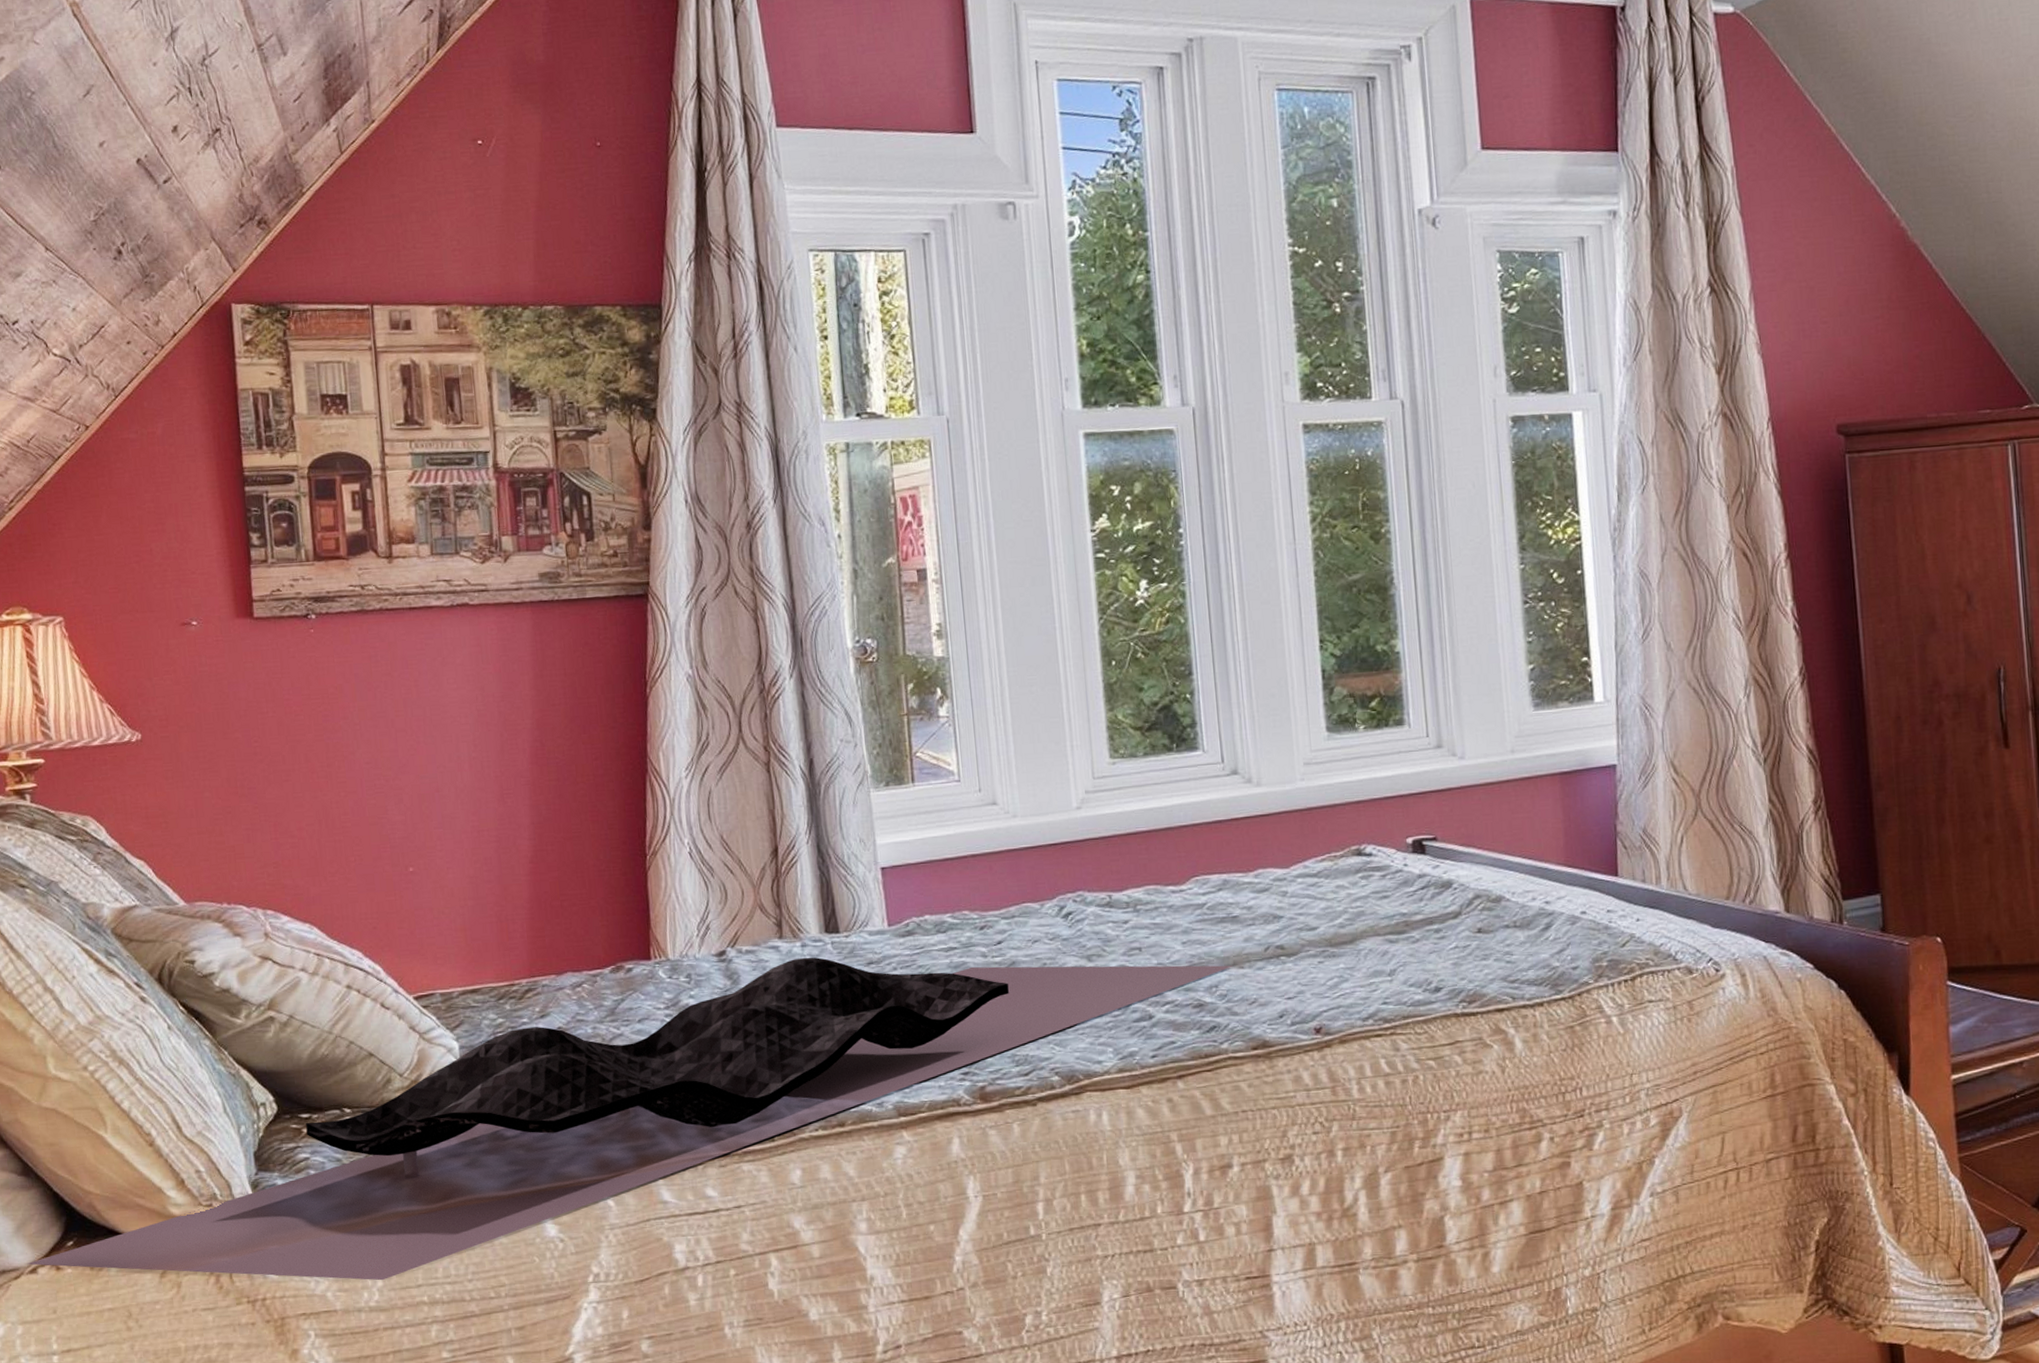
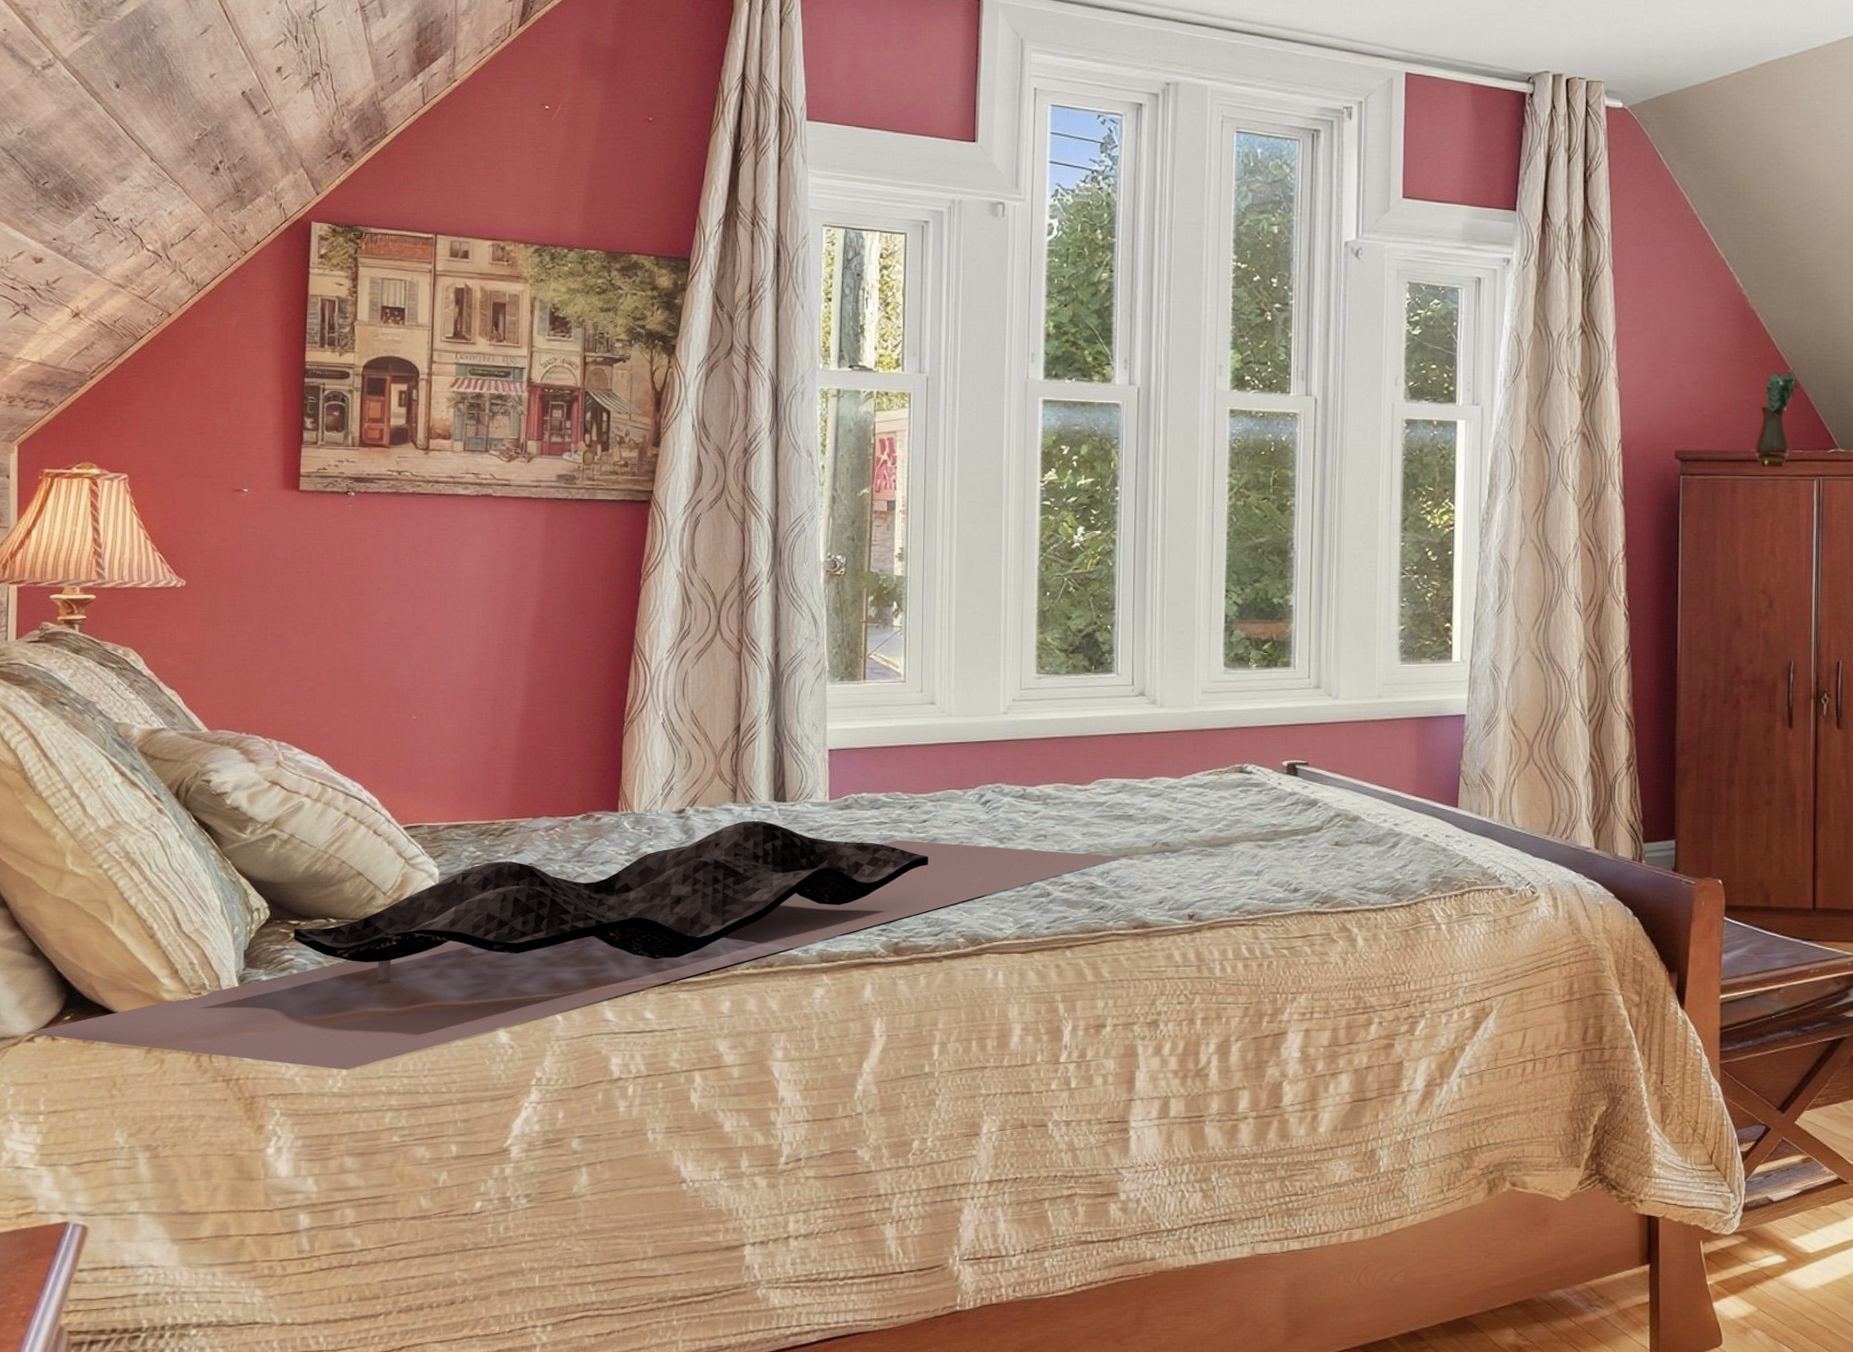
vase: none [1933,309,1978,435] -> present [1755,367,1798,467]

